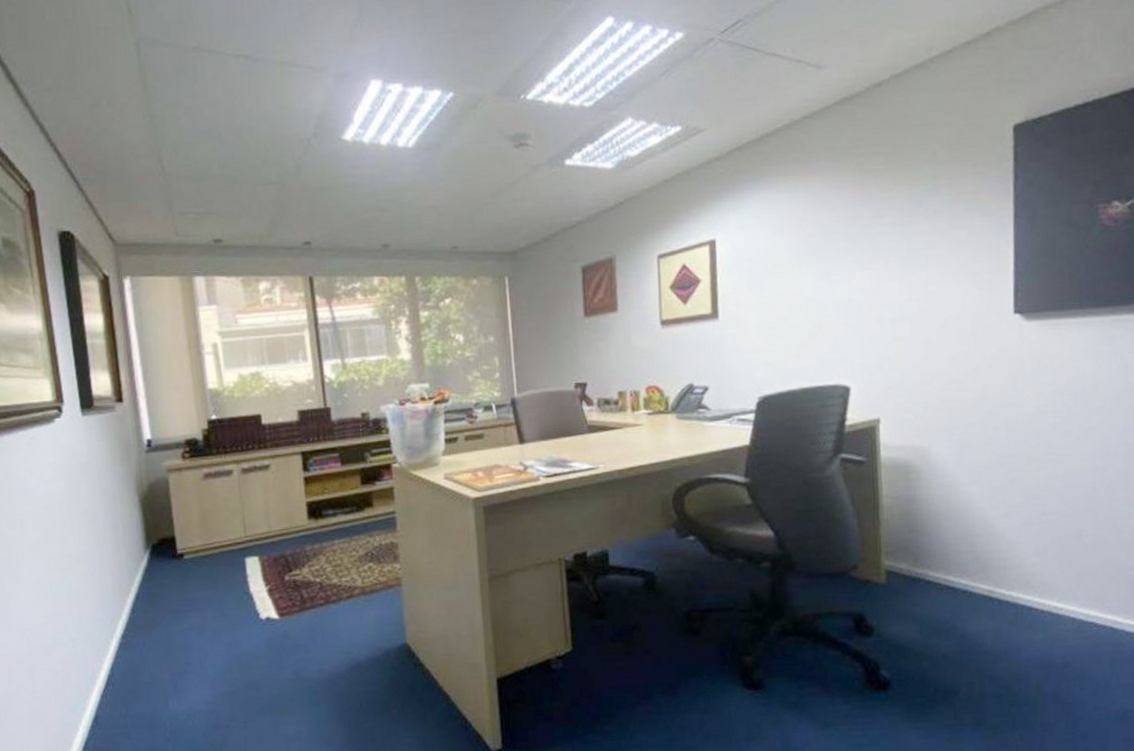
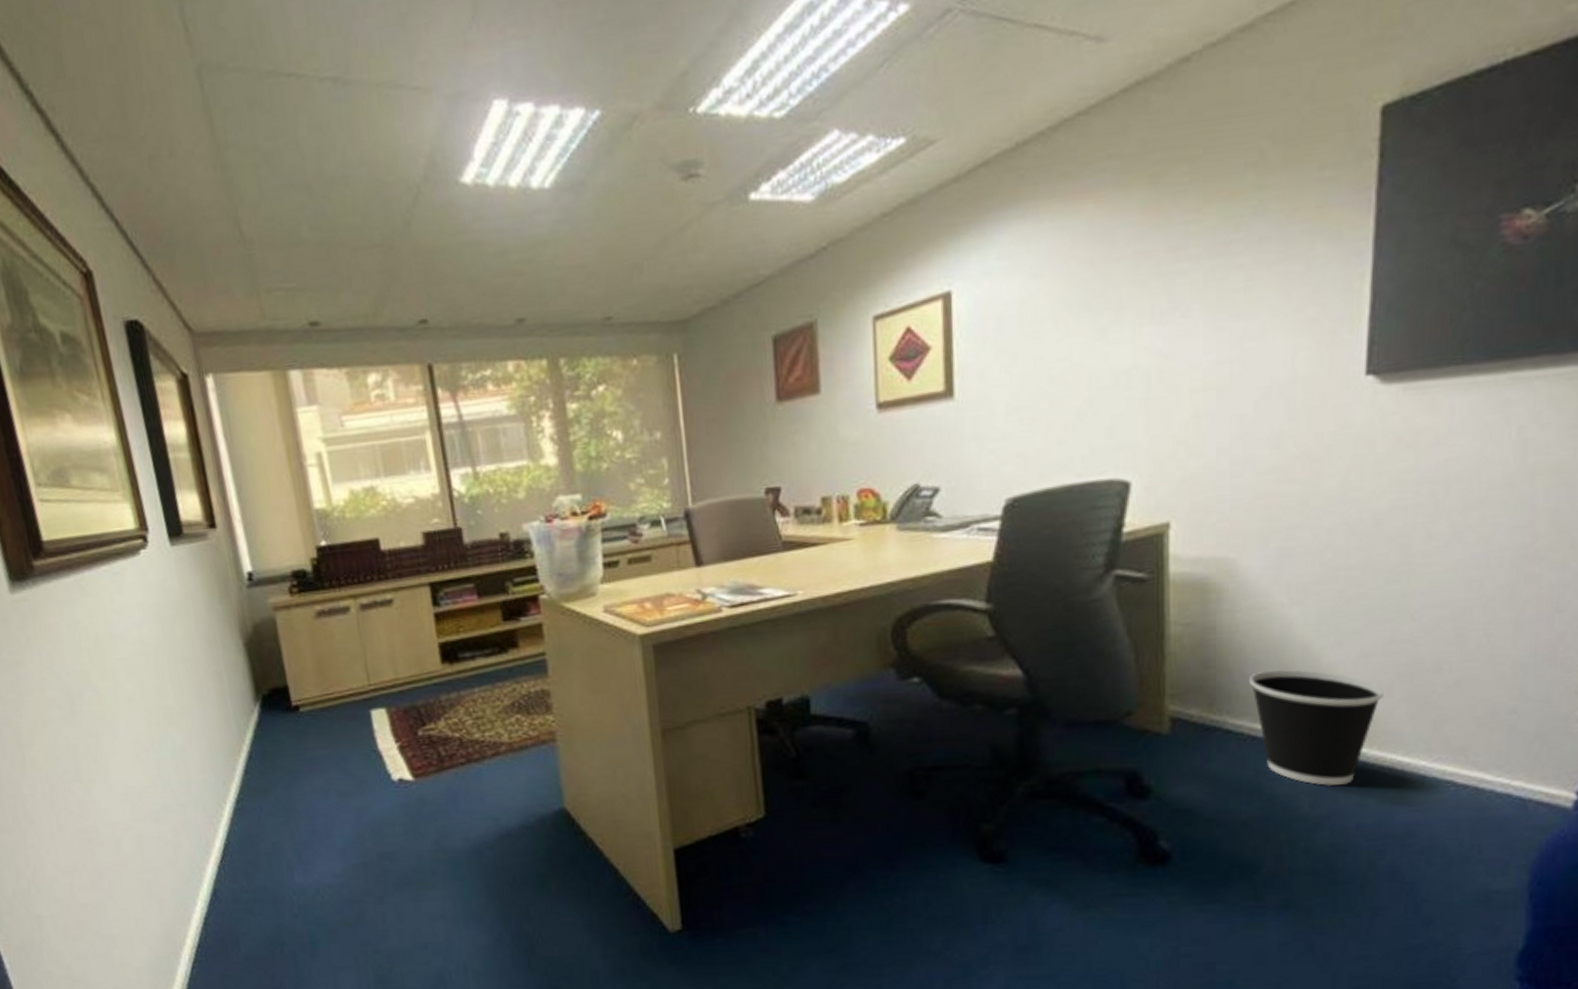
wastebasket: none [942,534,1041,626] -> present [1248,669,1383,786]

